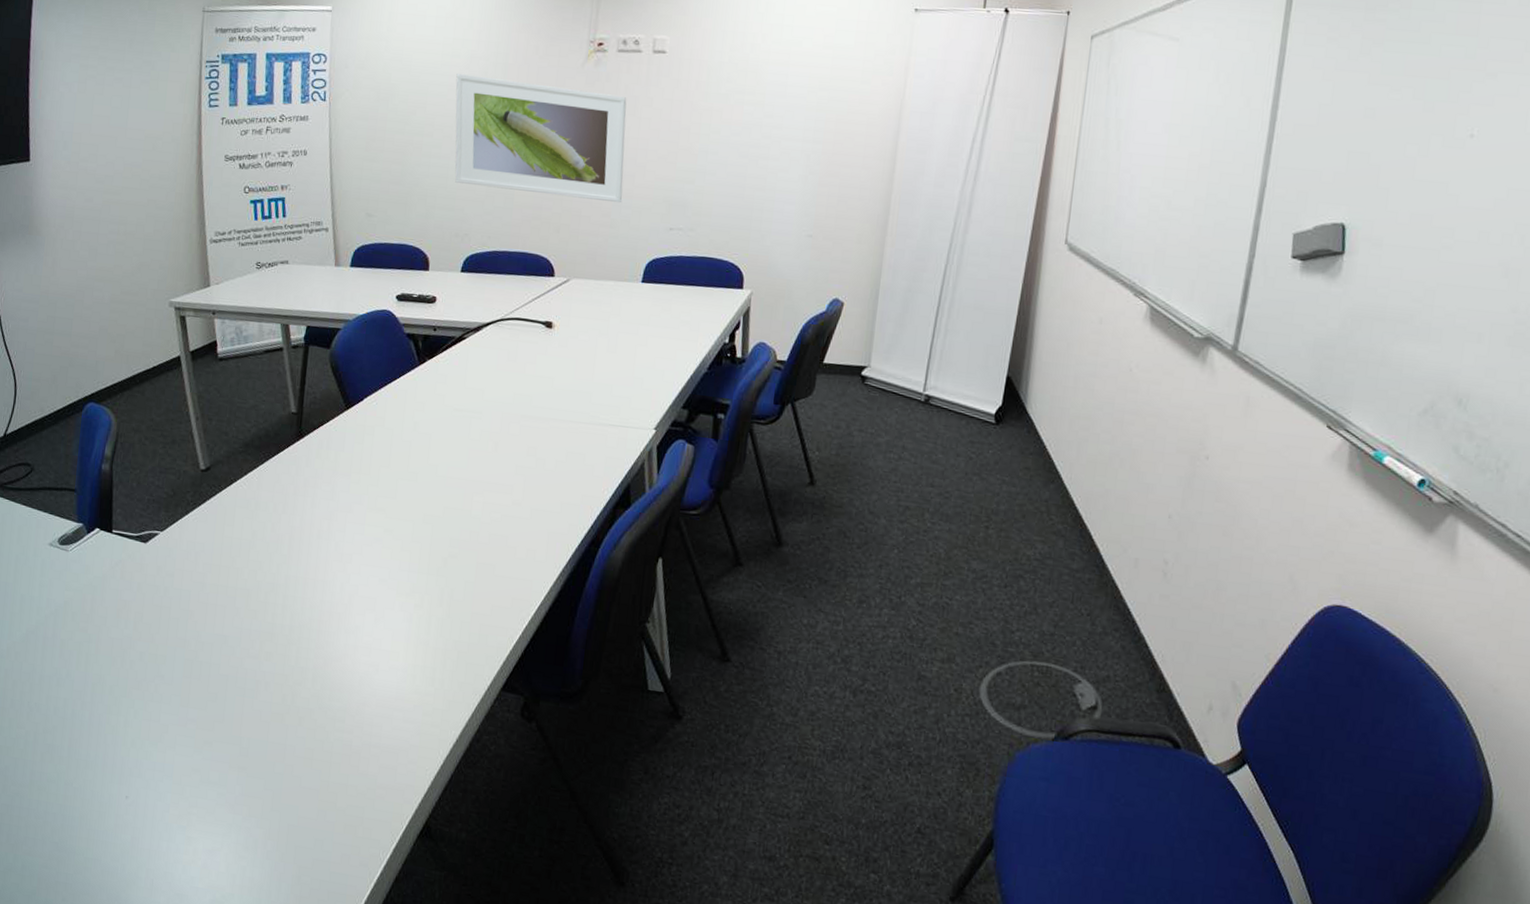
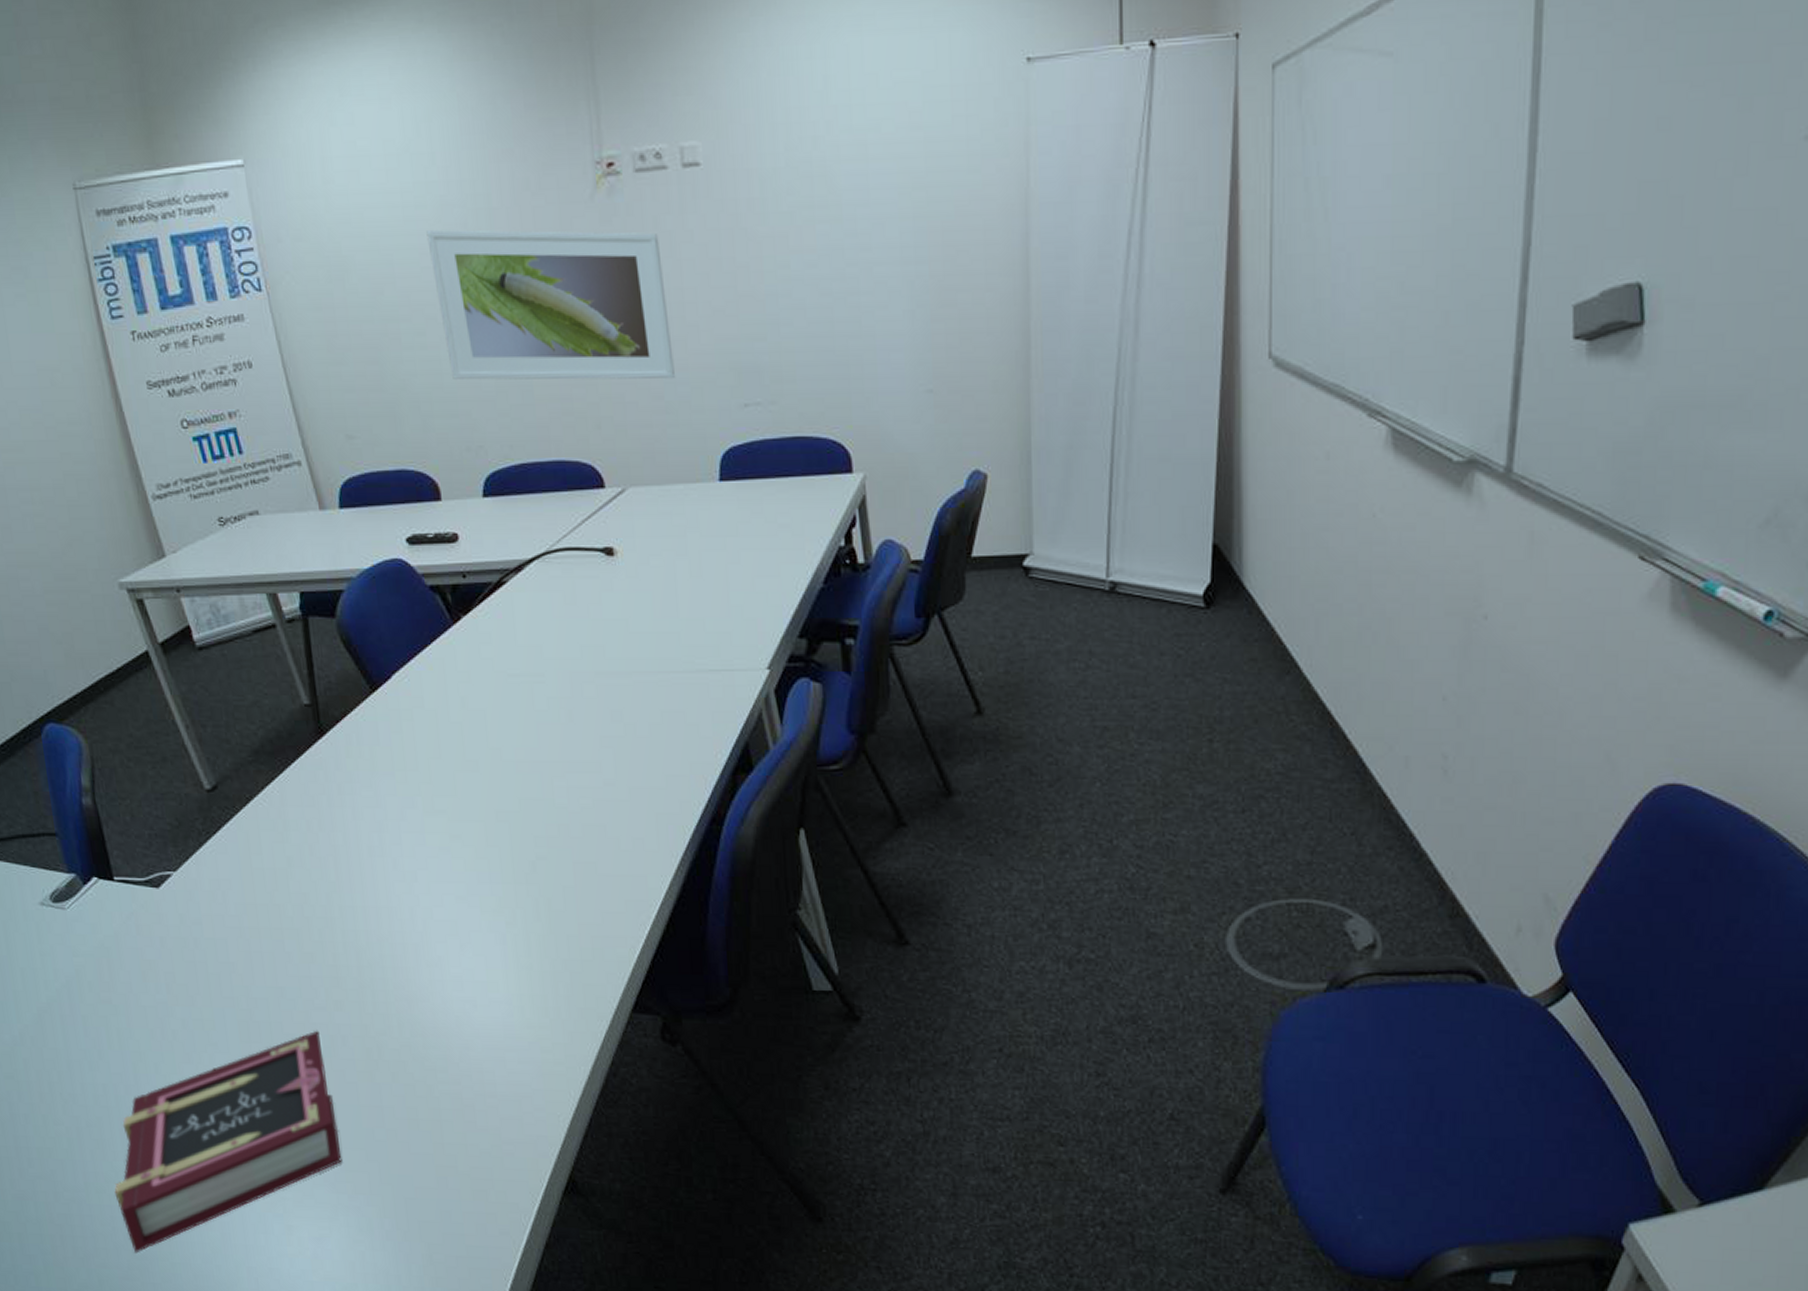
book: none [52,674,248,846] -> present [114,1030,342,1253]

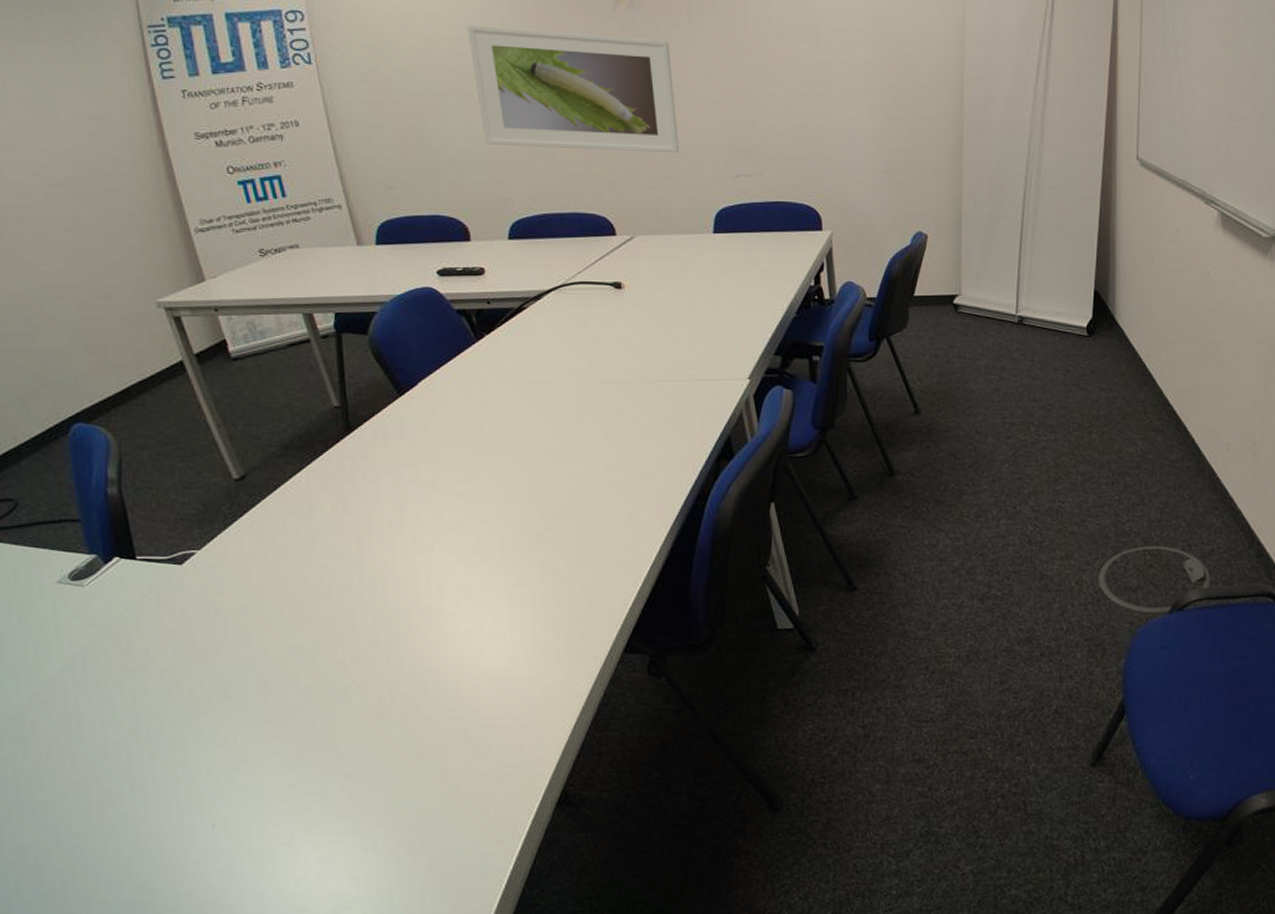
book: present [114,1030,342,1253] -> none [120,681,351,888]

